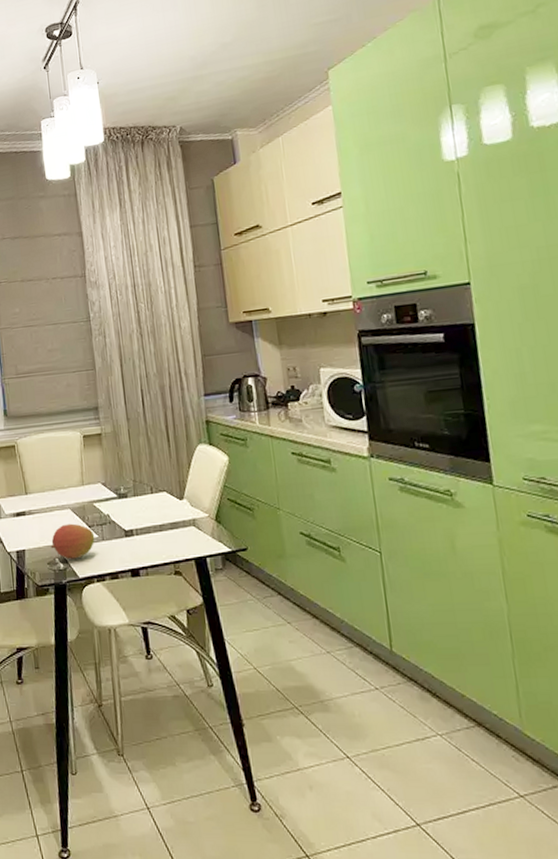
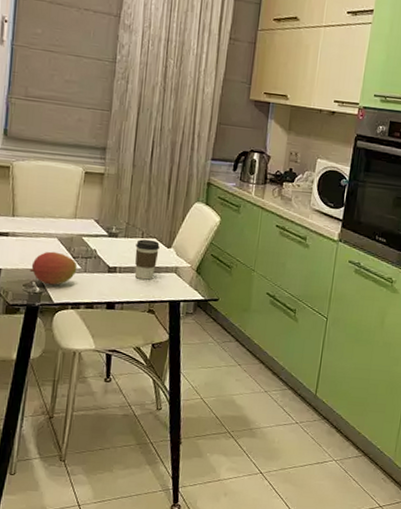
coffee cup: none [147,494,173,539] -> present [134,239,160,280]

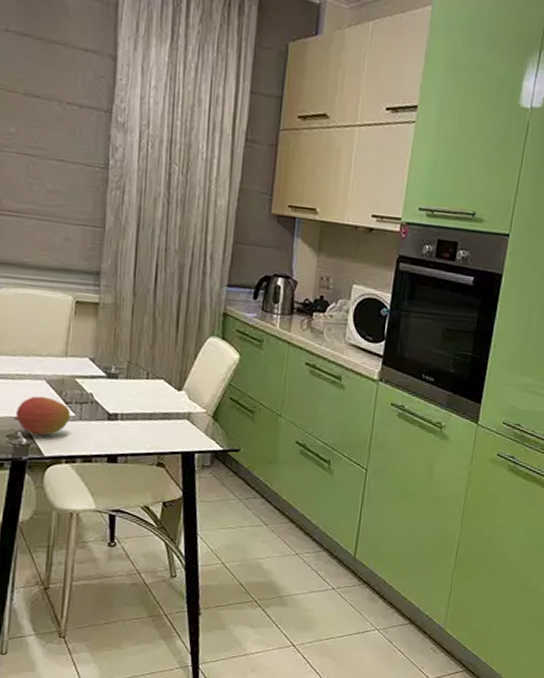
coffee cup: present [134,239,160,280] -> none [139,381,168,428]

